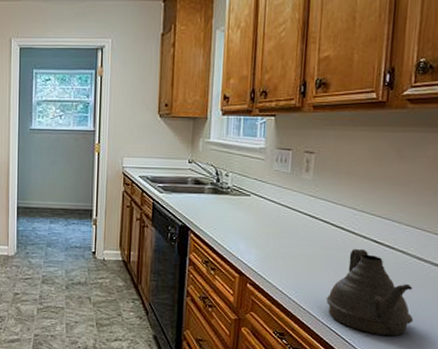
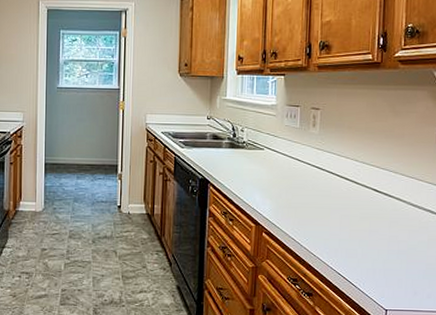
teapot: present [326,248,413,337] -> none [333,197,410,278]

